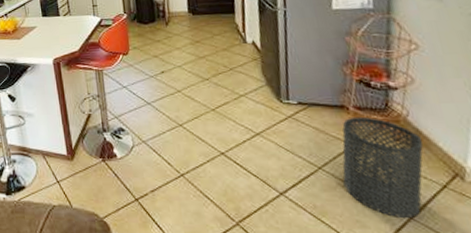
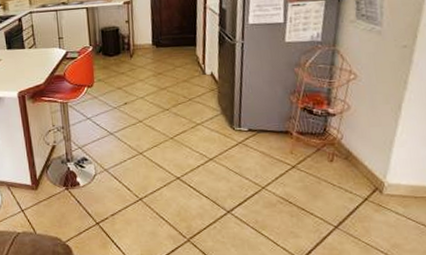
trash can: present [342,116,424,218] -> none [282,140,352,227]

